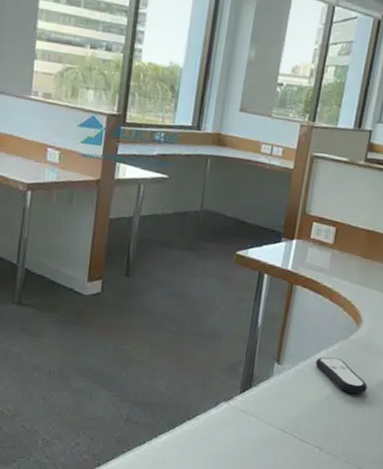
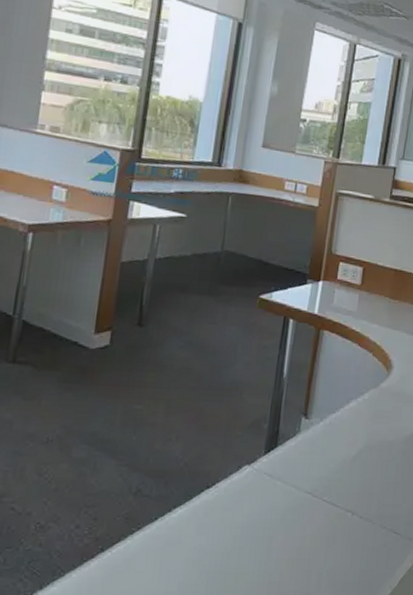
remote control: present [315,357,368,394] -> none [345,408,400,448]

